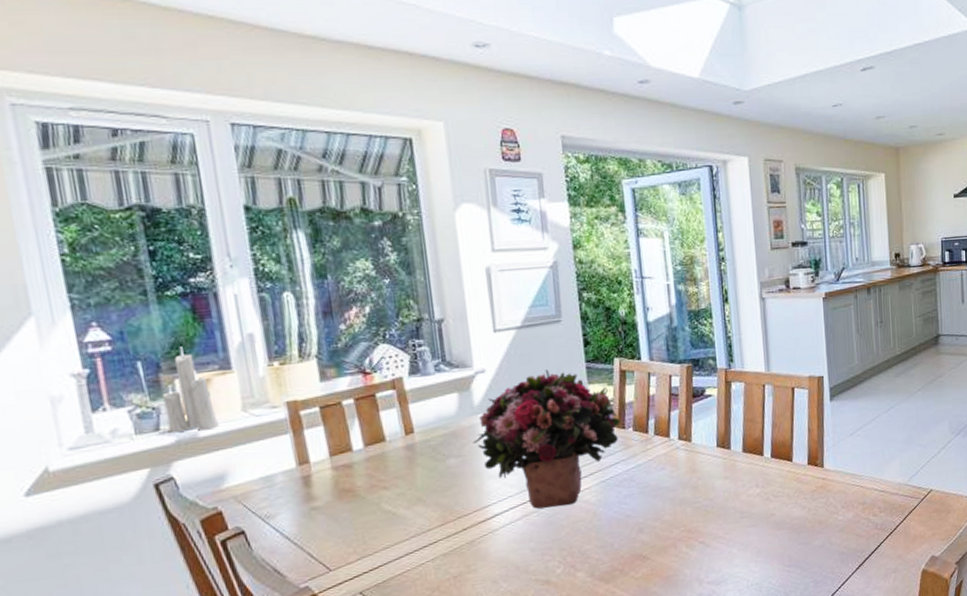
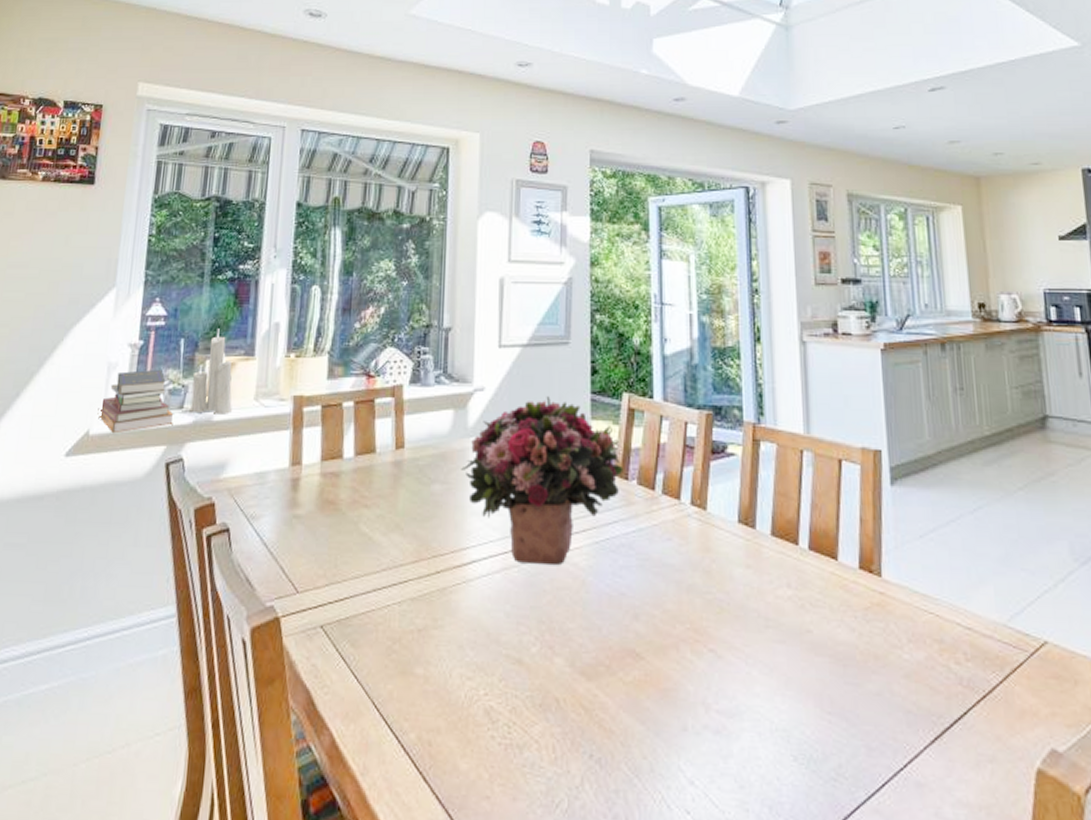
books: none [52,395,152,467] -> present [98,369,174,434]

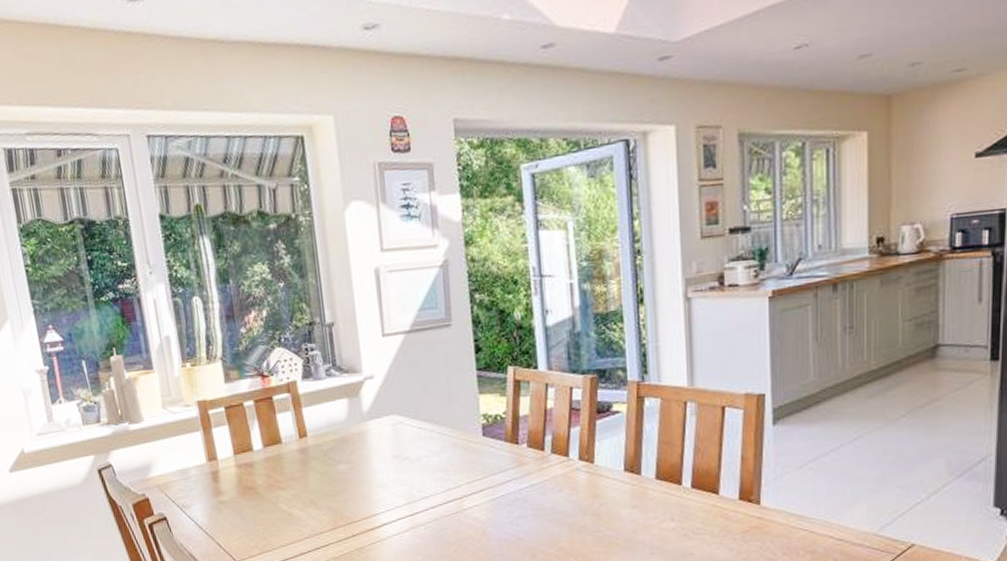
books: present [98,369,174,434] -> none [25,390,95,450]
bouquet: present [461,396,624,565] -> none [362,377,514,522]

